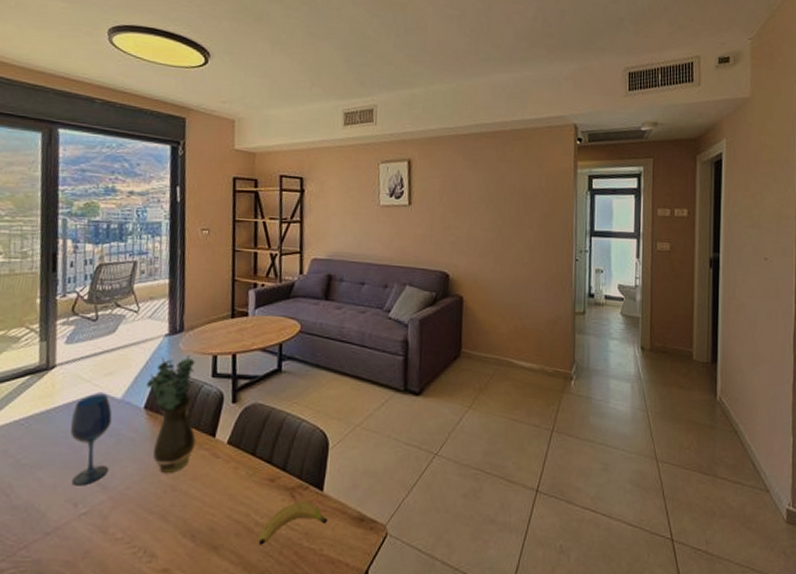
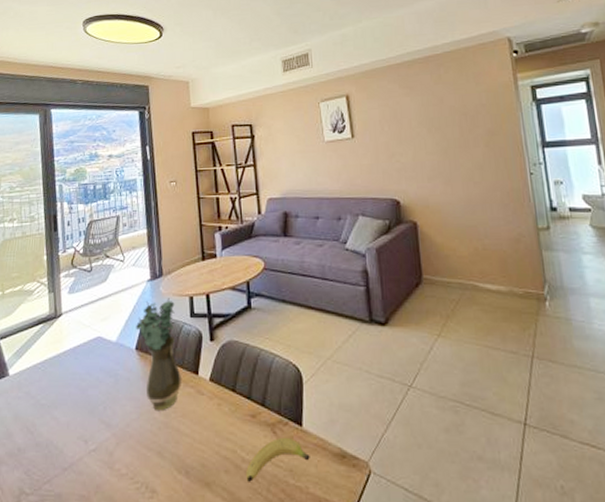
wineglass: present [70,394,112,486] -> none [76,338,110,424]

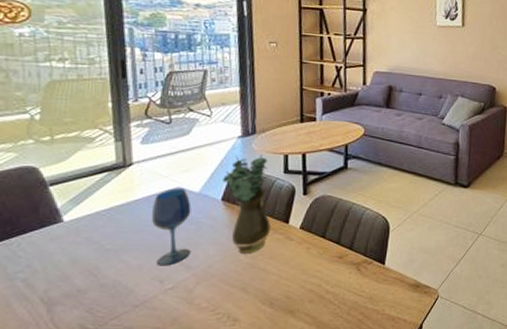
wineglass: none [76,338,110,424] -> present [151,188,191,266]
fruit: present [246,437,310,482] -> none [329,273,389,308]

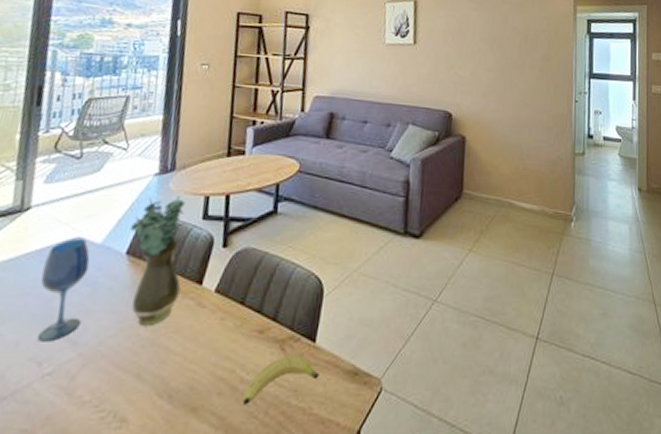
fruit: none [329,273,389,308] -> present [242,354,319,405]

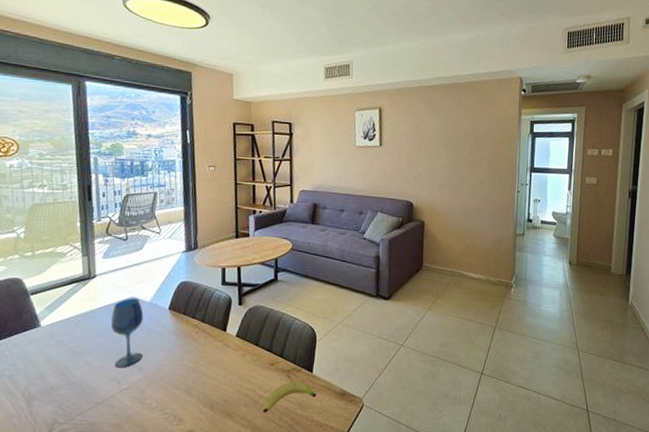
vase: present [130,196,186,325] -> none [170,268,211,358]

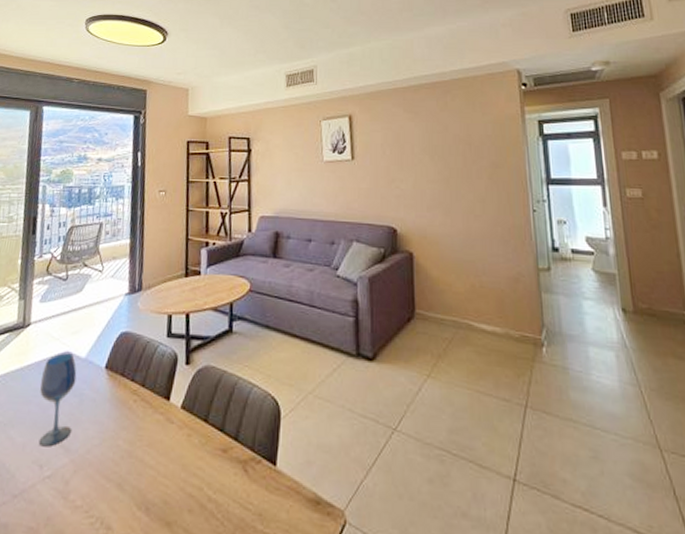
fruit: present [262,380,317,413] -> none [211,476,282,525]

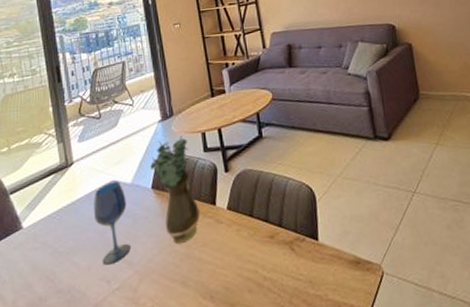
vase: none [108,315,152,437] -> present [150,136,200,243]

